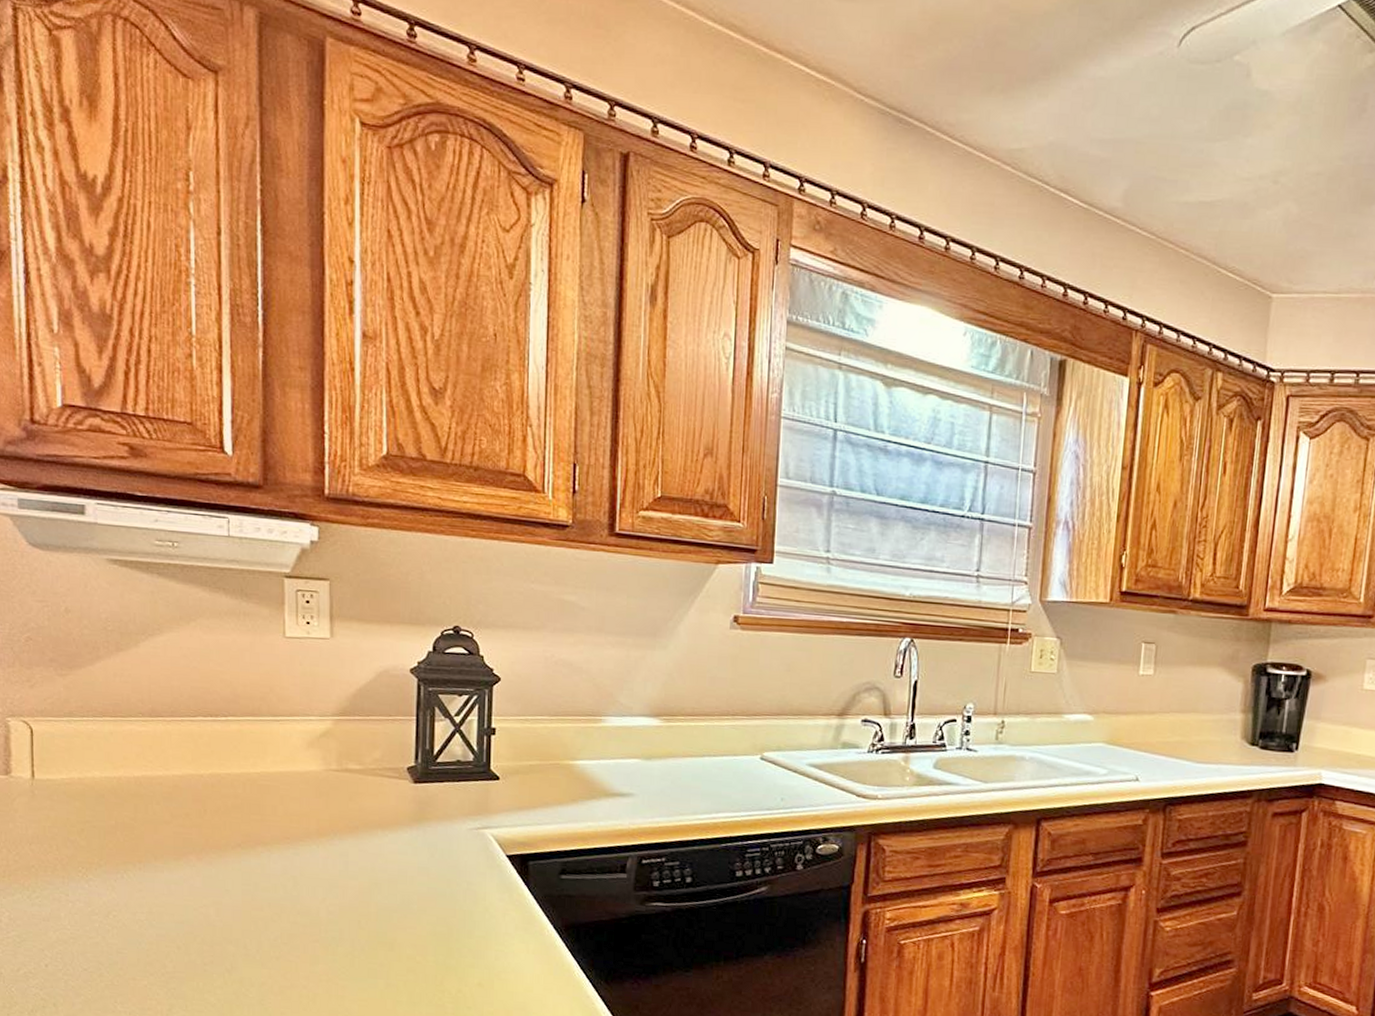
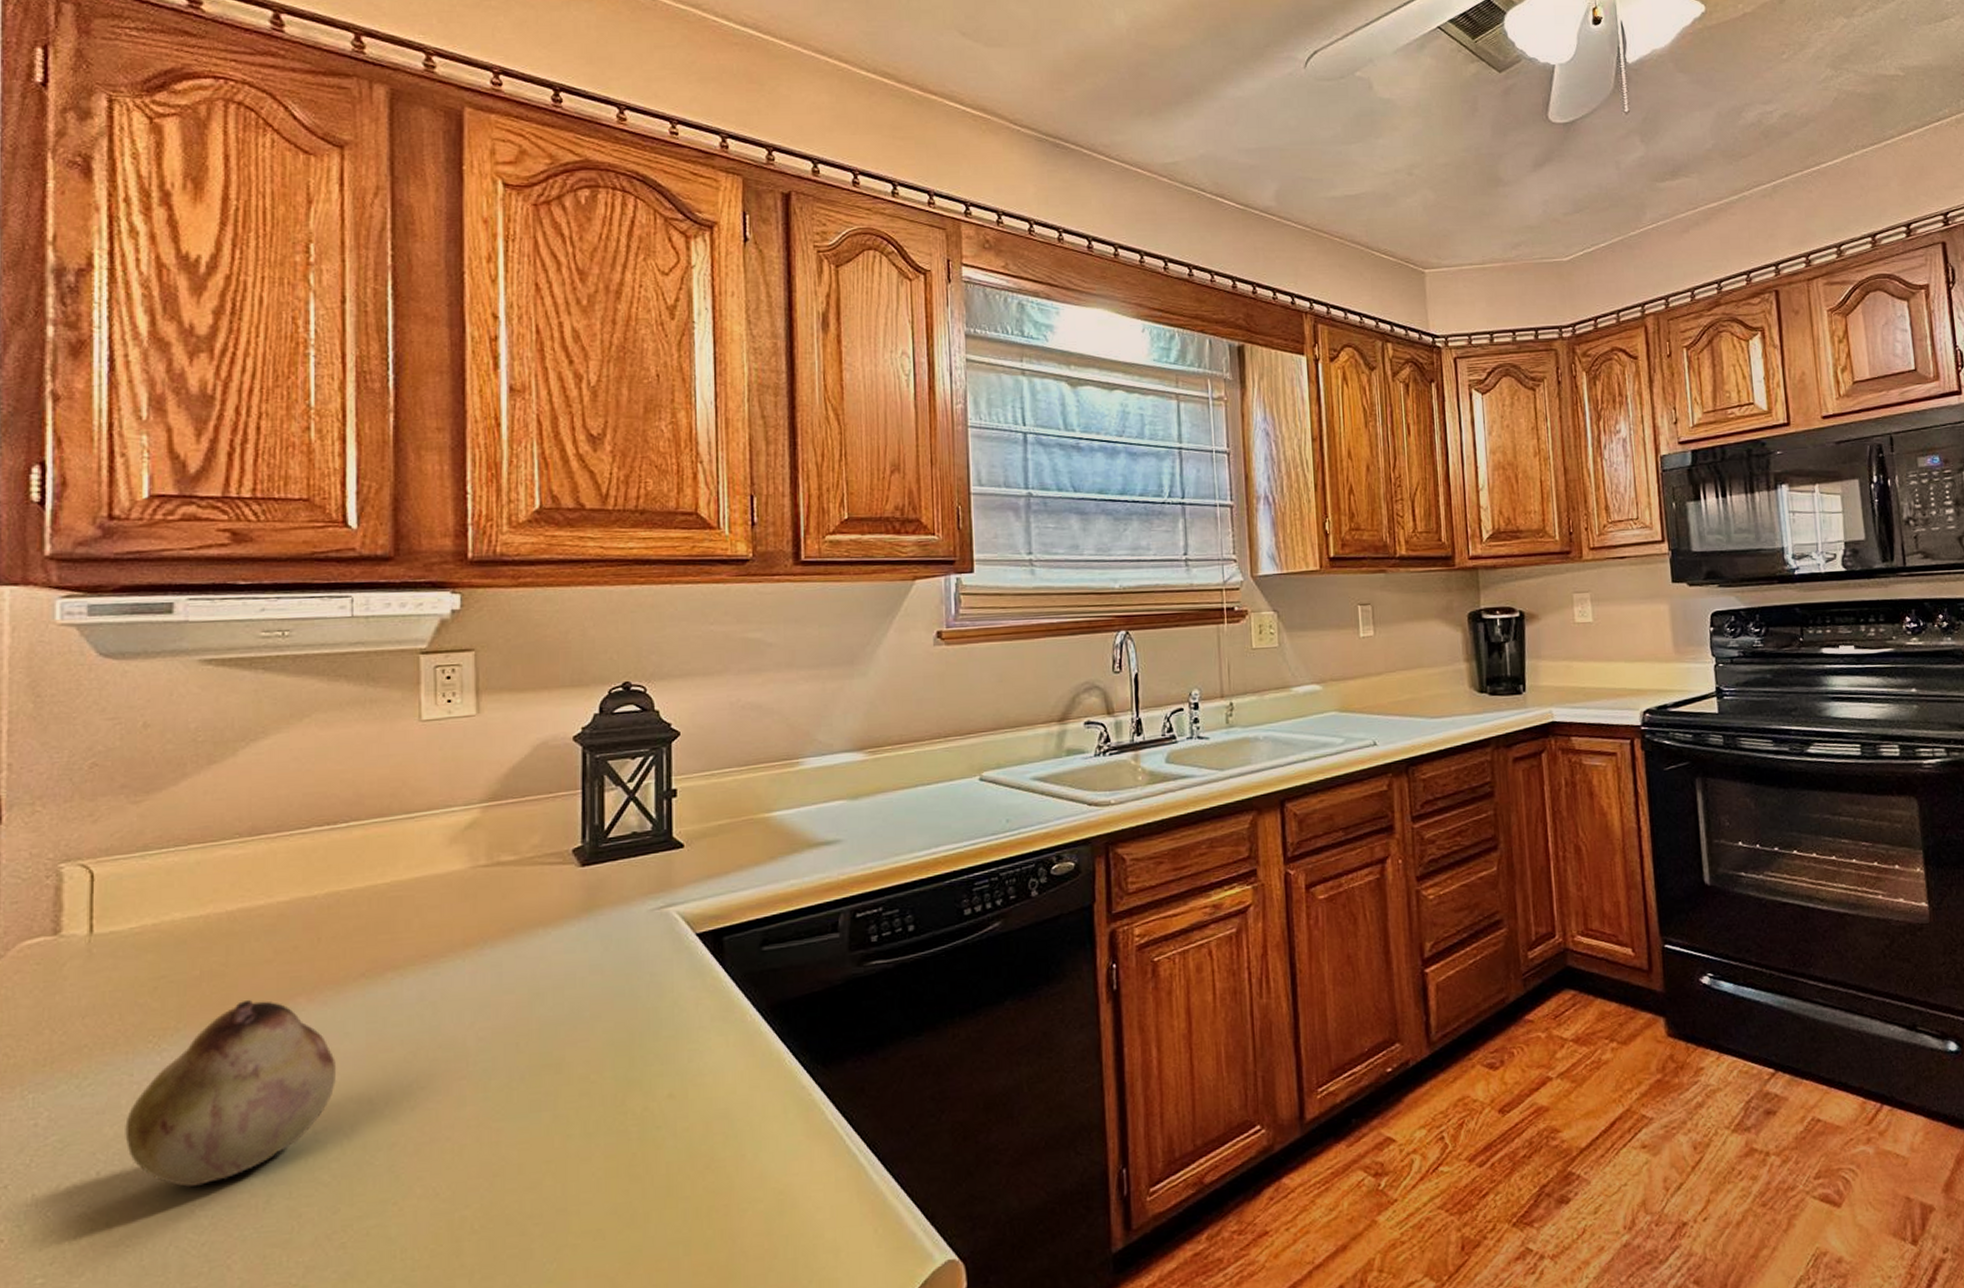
fruit: none [64,850,219,989] -> present [125,999,336,1187]

